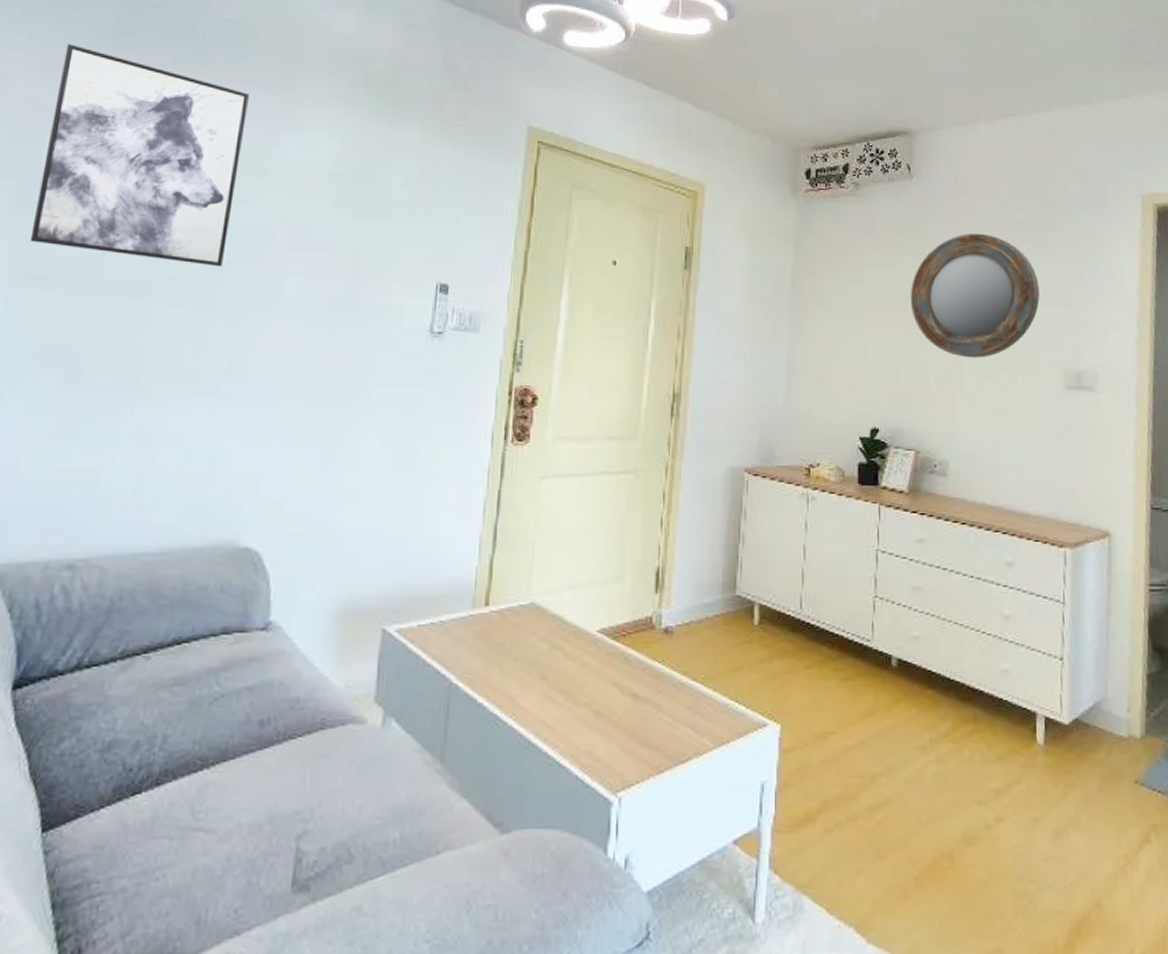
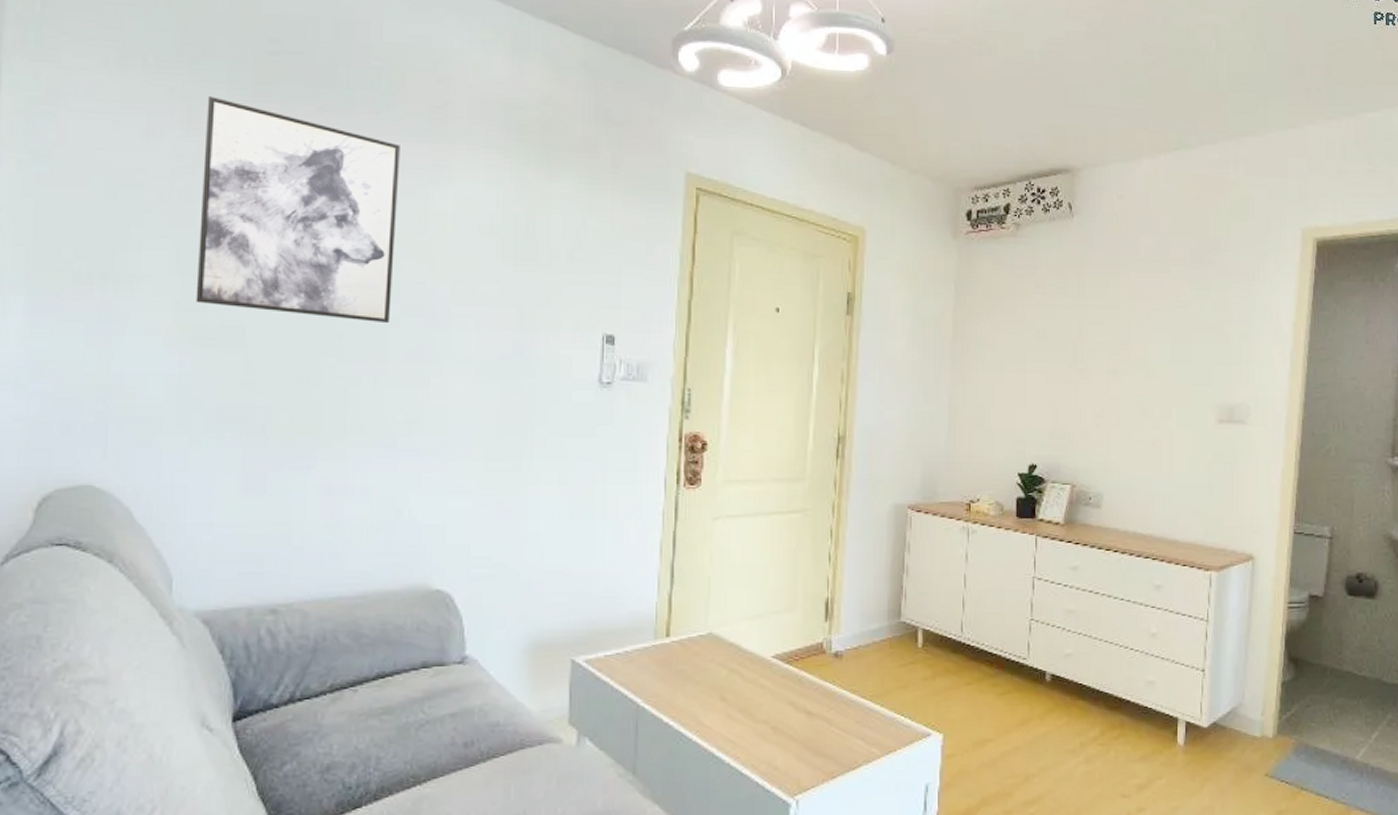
home mirror: present [910,233,1040,358] -> none [1069,271,1196,395]

